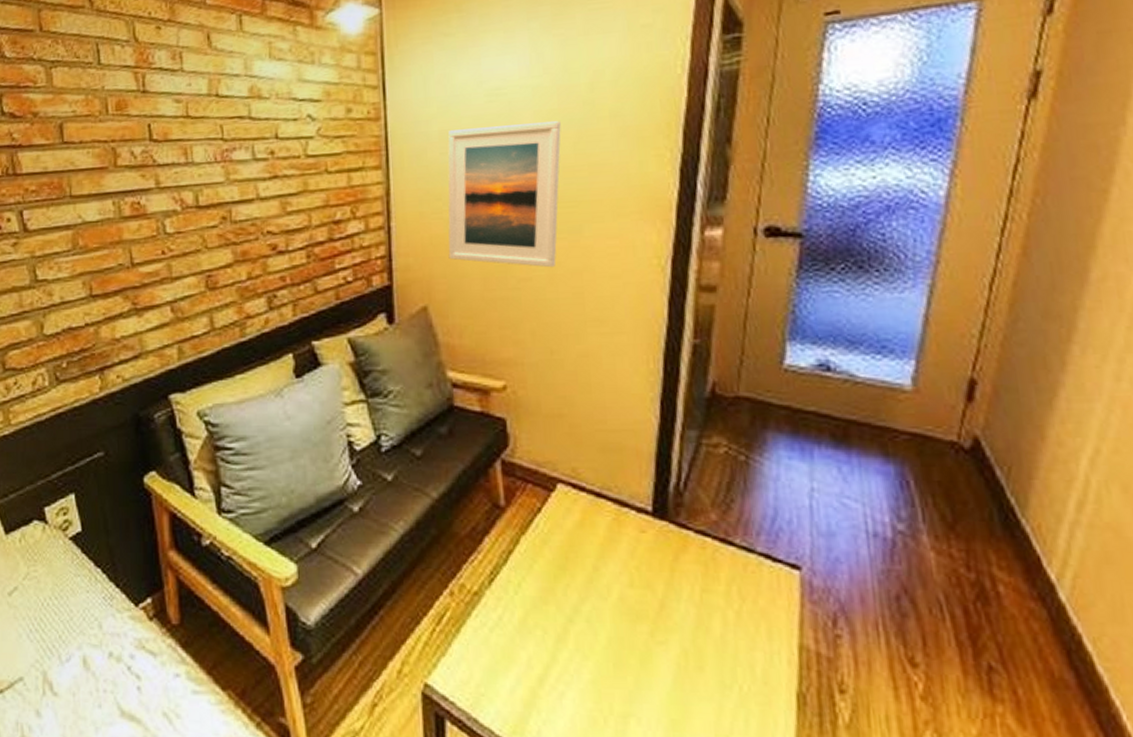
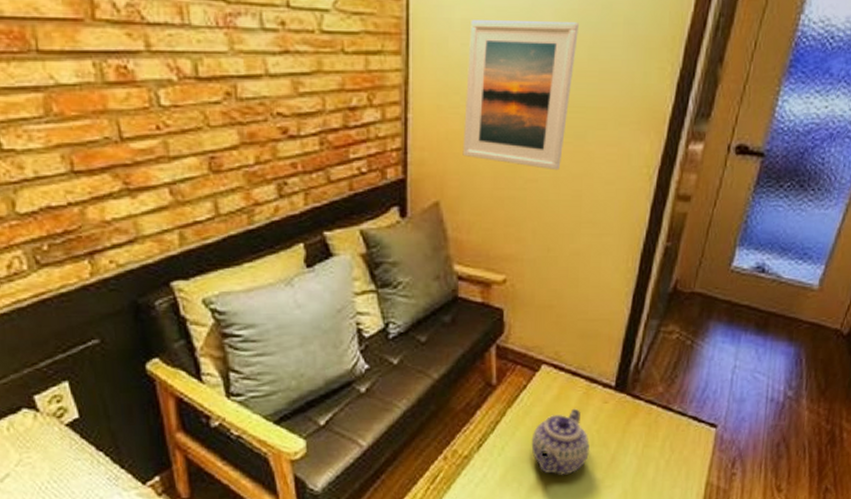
teapot: none [553,538,631,623] -> present [531,408,590,475]

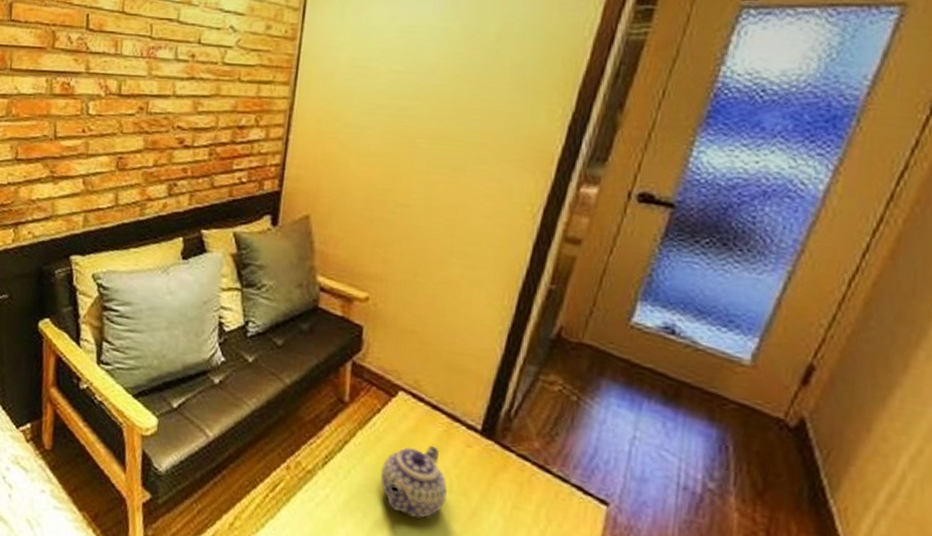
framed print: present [462,20,579,171] -> none [336,59,463,199]

